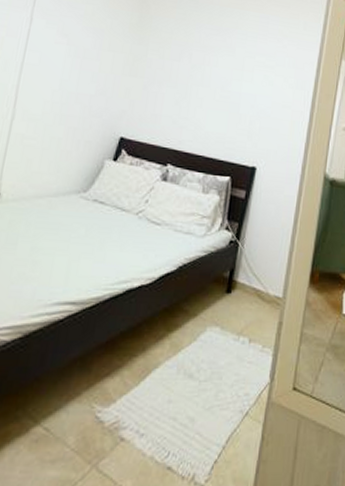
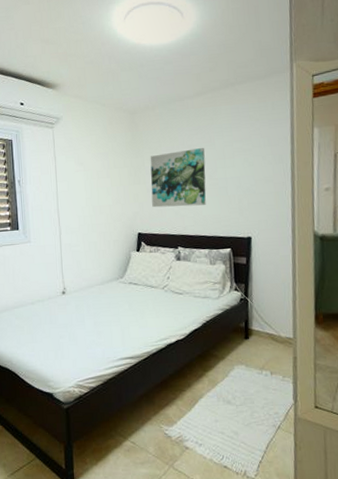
wall art: none [146,47,222,119] -> present [150,148,206,208]

